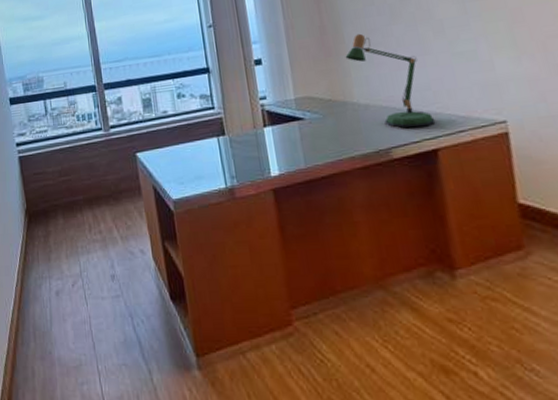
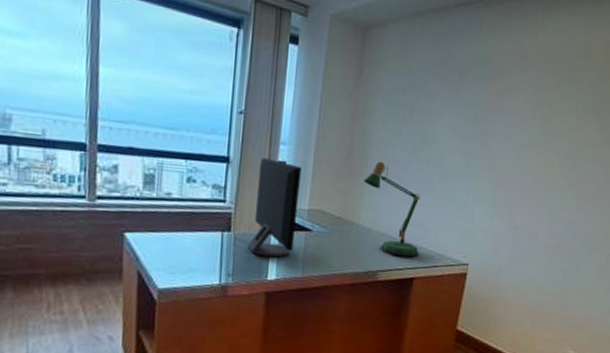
computer monitor: none [237,59,290,154] -> present [247,158,302,258]

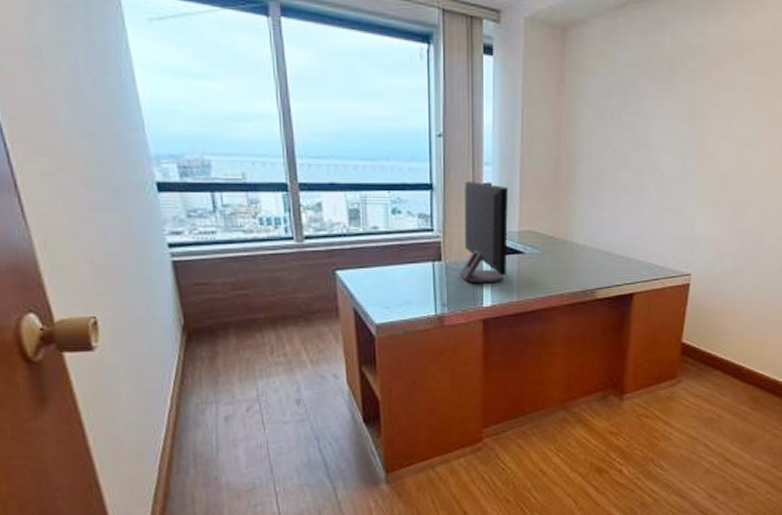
desk lamp: present [363,161,421,258] -> none [574,173,638,272]

